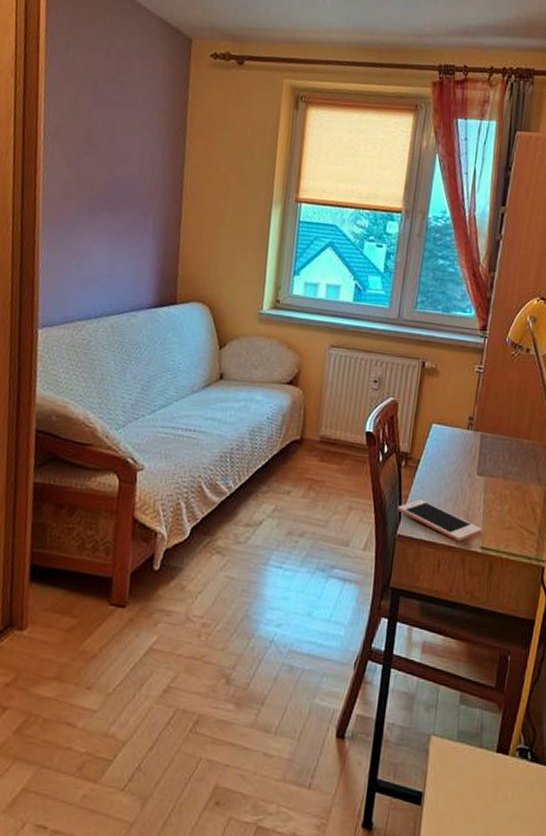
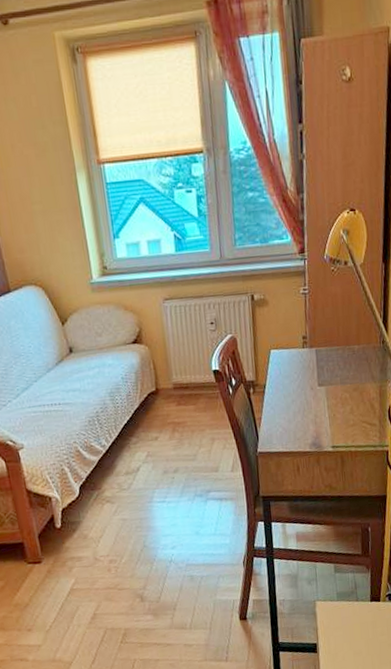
cell phone: present [397,499,482,542] -> none [254,418,330,447]

